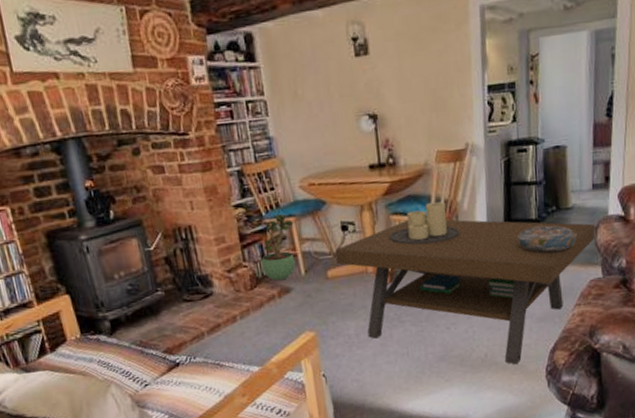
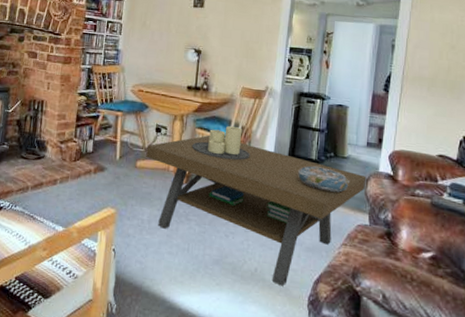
potted plant: present [260,214,296,281] -> none [87,107,120,160]

